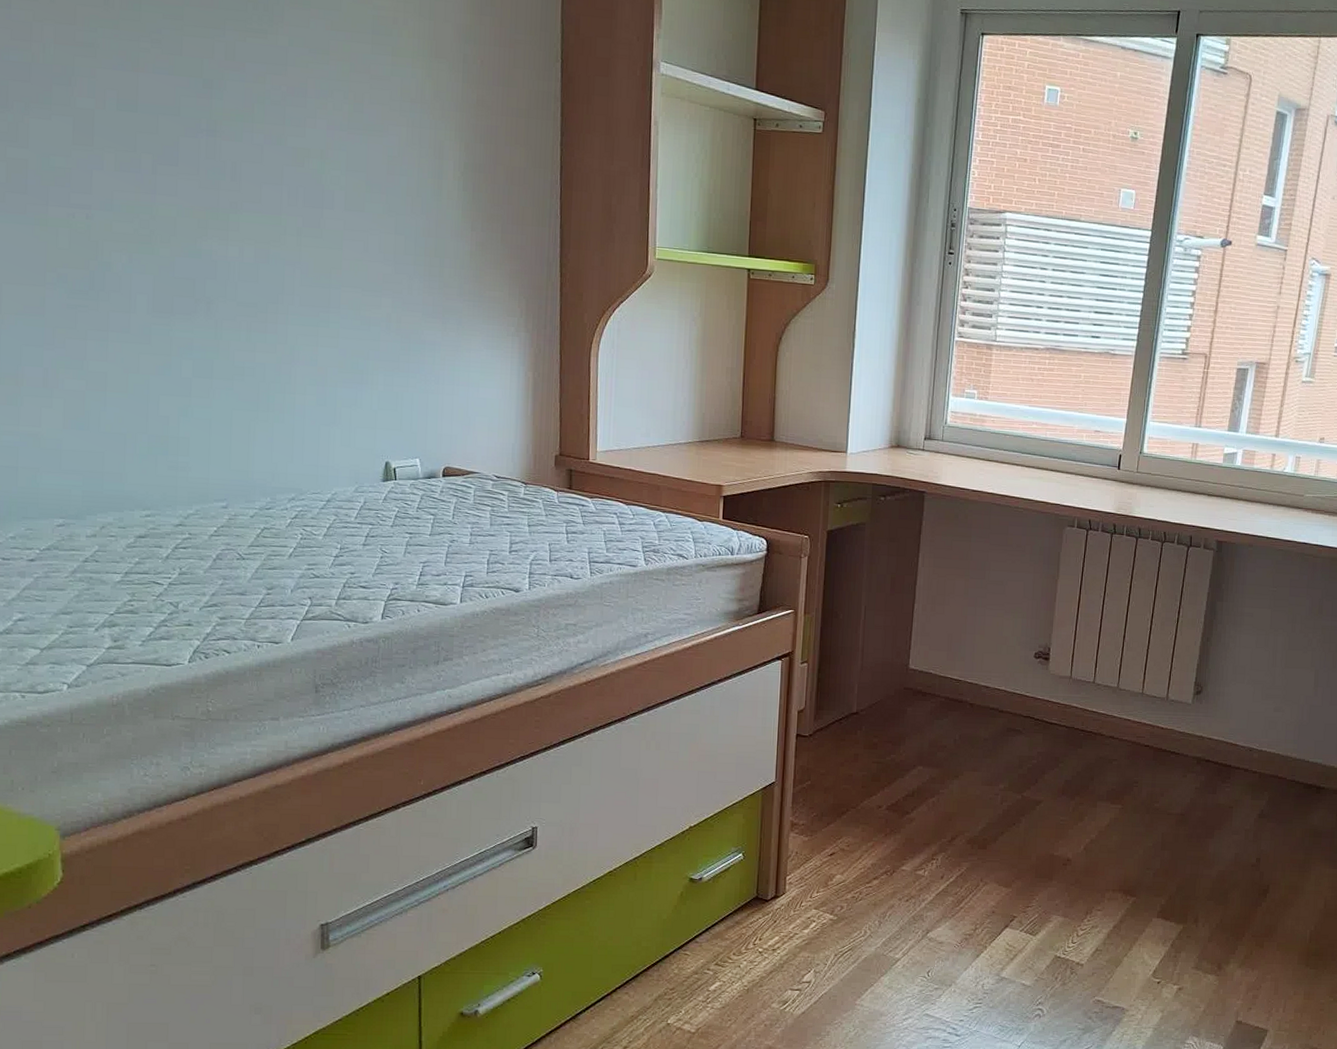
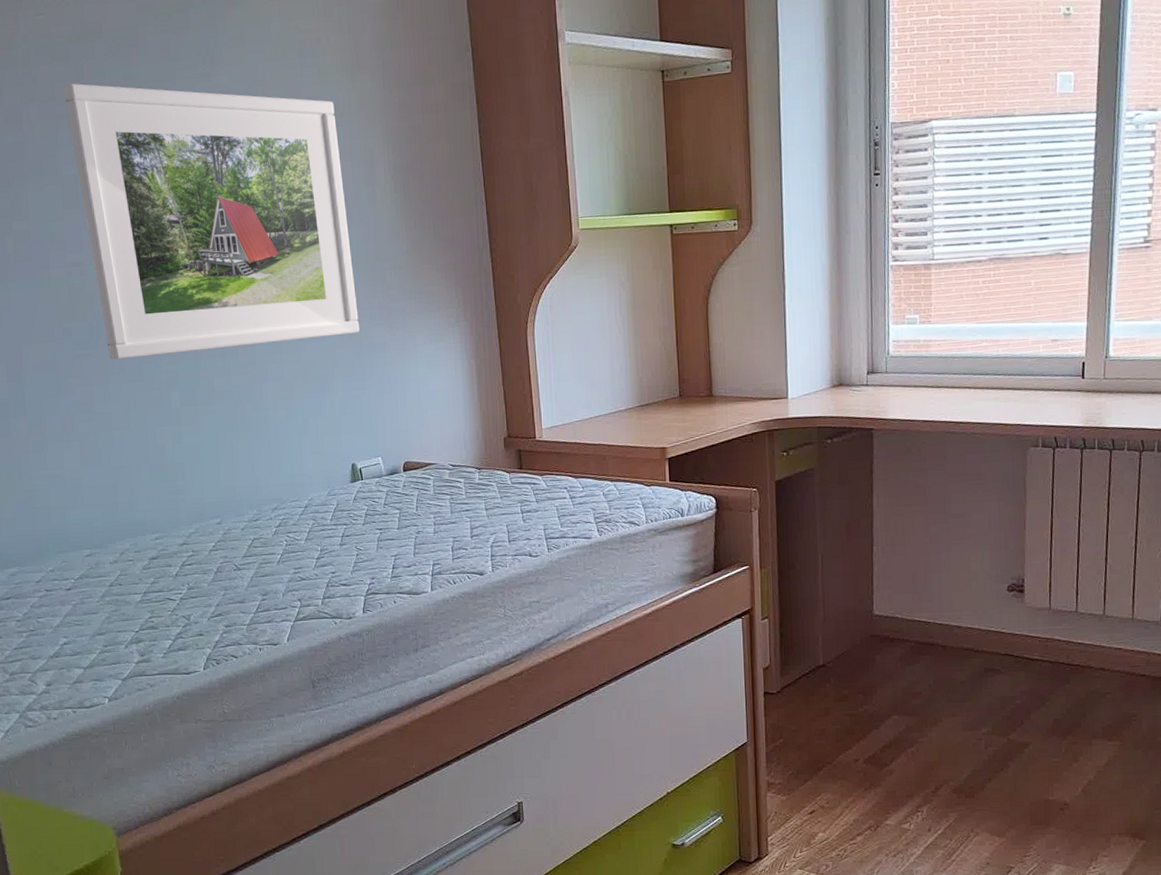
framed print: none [88,9,410,328] -> present [64,83,359,360]

